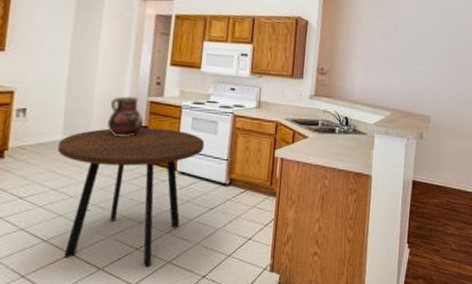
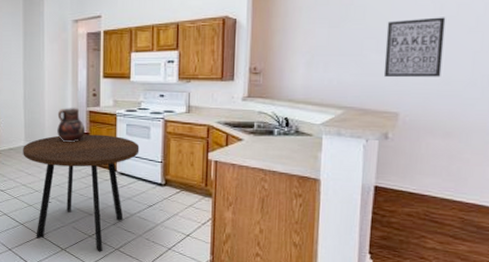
wall art: none [420,39,462,88] -> present [383,17,446,78]

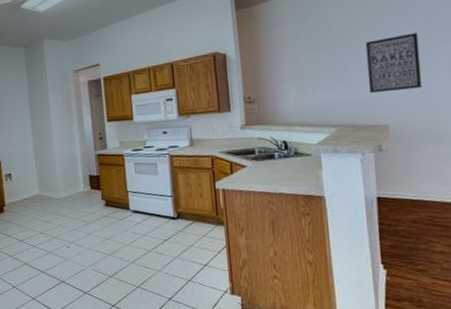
dining table: present [23,134,140,252] -> none [37,175,150,291]
ceramic pot: present [57,108,86,142] -> none [67,153,96,186]

